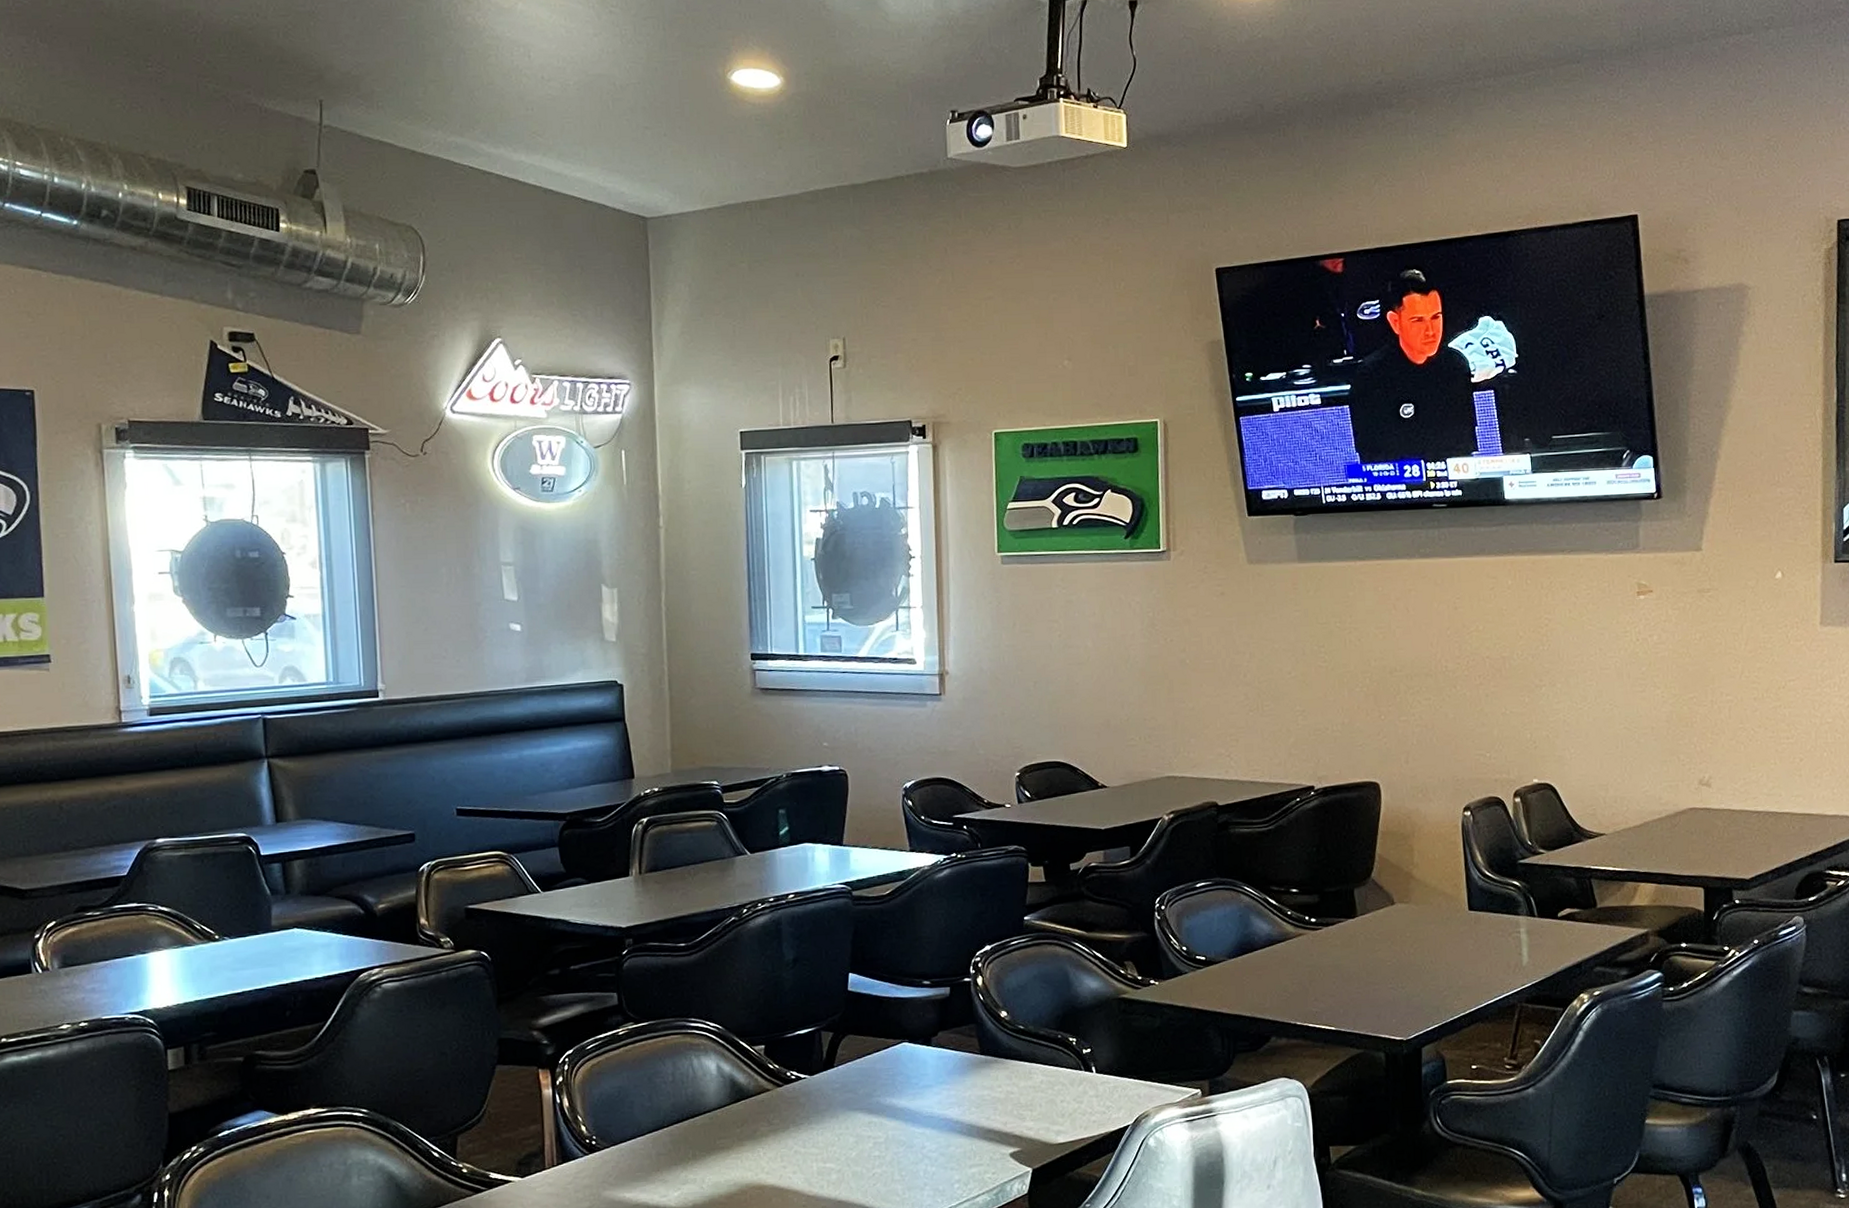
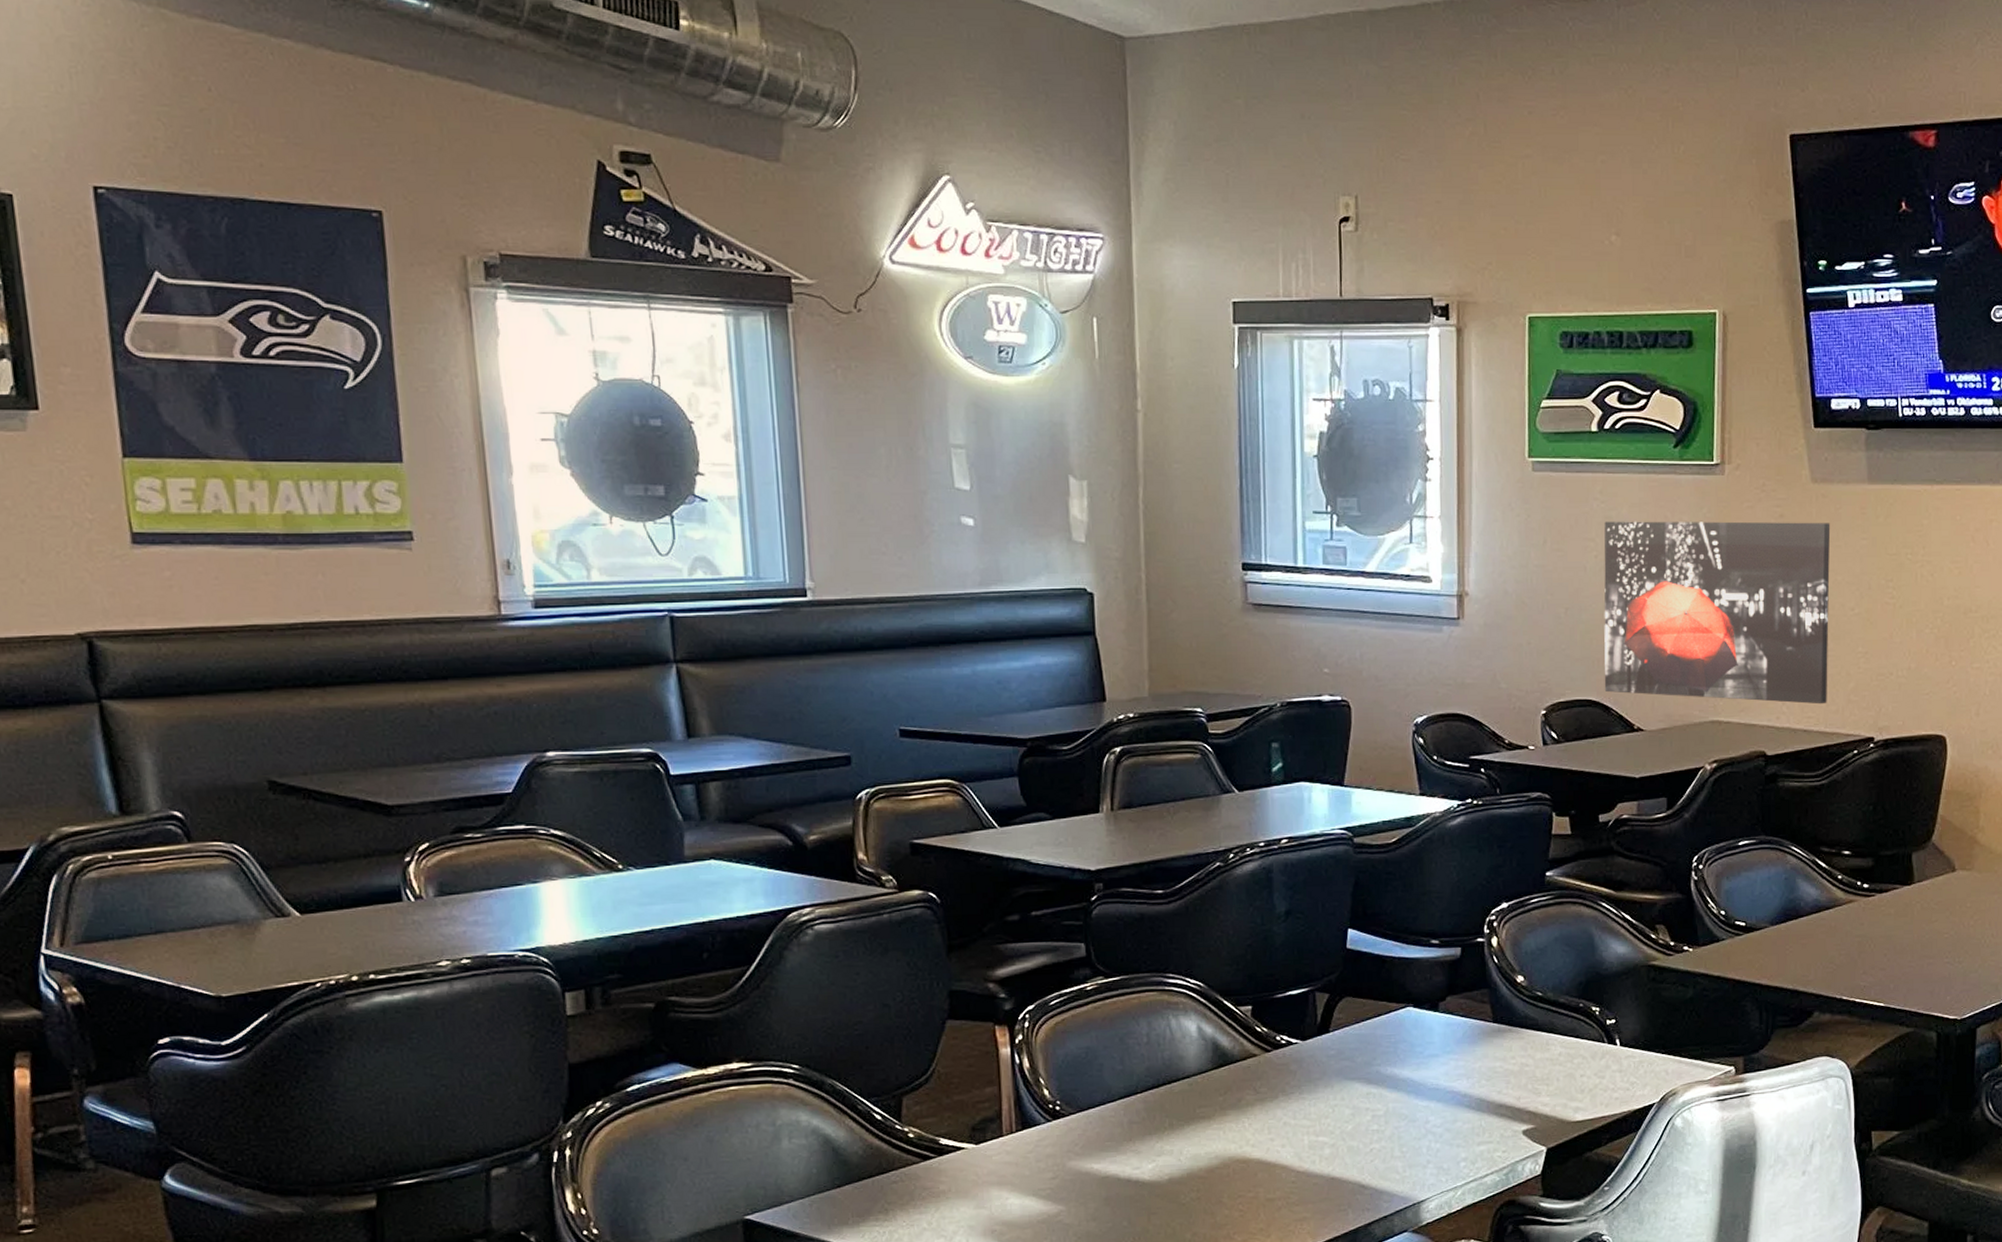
wall art: none [1066,598,1271,759] -> present [1604,521,1831,705]

